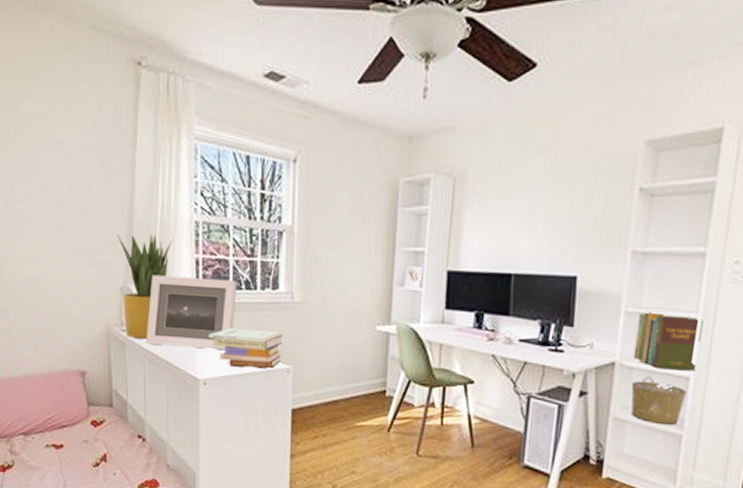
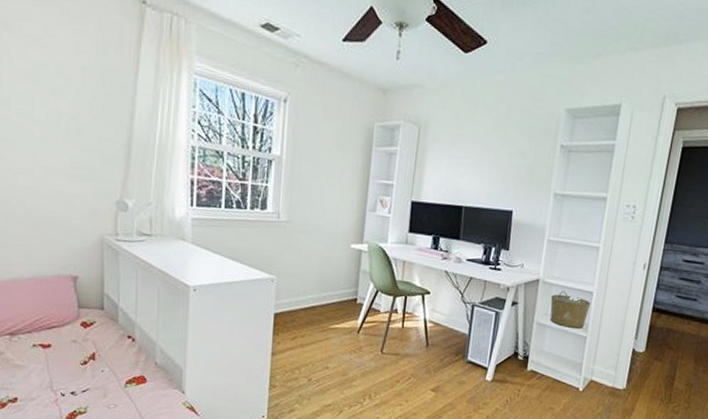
planter: present [116,234,173,339] -> none [114,152,170,249]
picture frame: present [146,275,237,349] -> none [139,191,229,260]
books: present [209,328,283,369] -> none [200,242,269,278]
books: present [633,310,703,372] -> none [552,239,604,288]

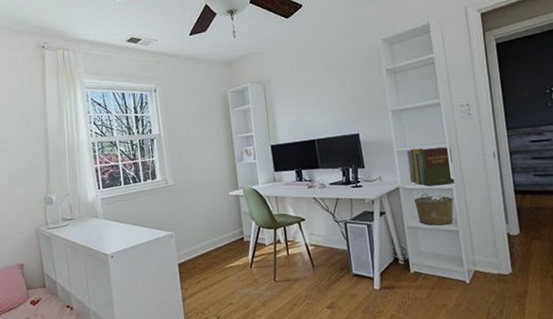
books: none [552,239,604,288] -> present [406,145,455,187]

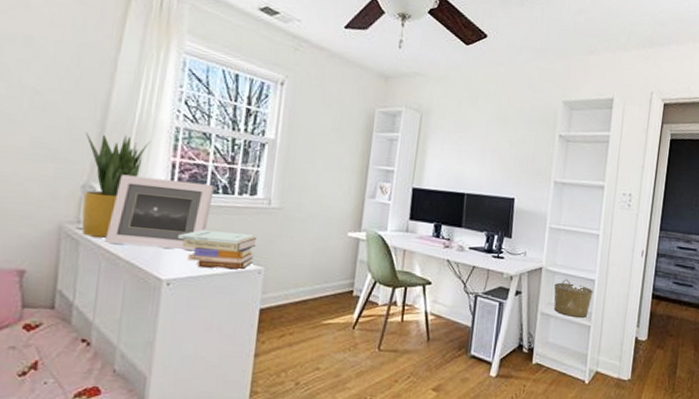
planter: none [37,156,78,233] -> present [81,132,150,238]
picture frame: none [65,178,128,235] -> present [105,174,215,250]
books: none [111,209,165,240] -> present [178,230,257,270]
books: present [406,145,455,187] -> none [555,227,603,275]

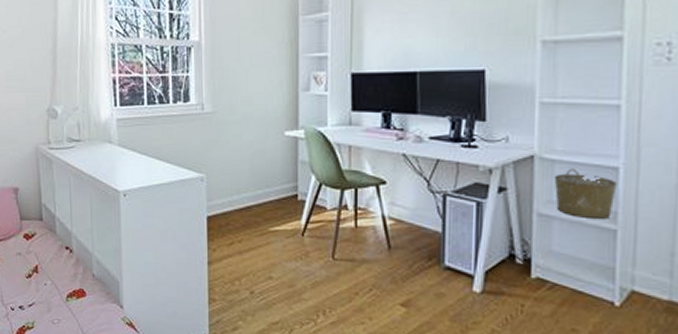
planter: present [81,132,150,238] -> none [42,58,92,155]
picture frame: present [105,174,215,250] -> none [70,95,151,161]
books: present [178,230,257,270] -> none [127,141,196,178]

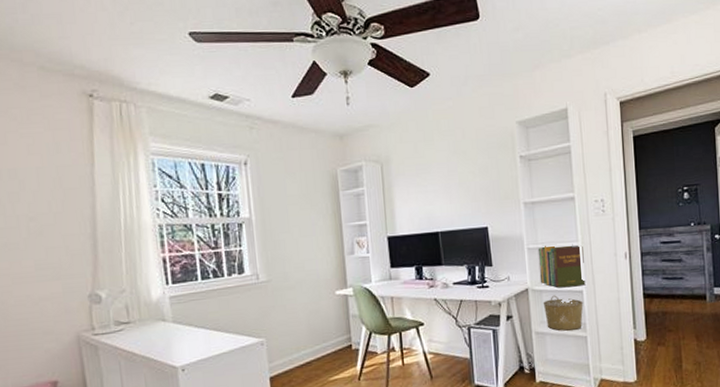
books: none [553,100,628,161] -> present [537,244,586,288]

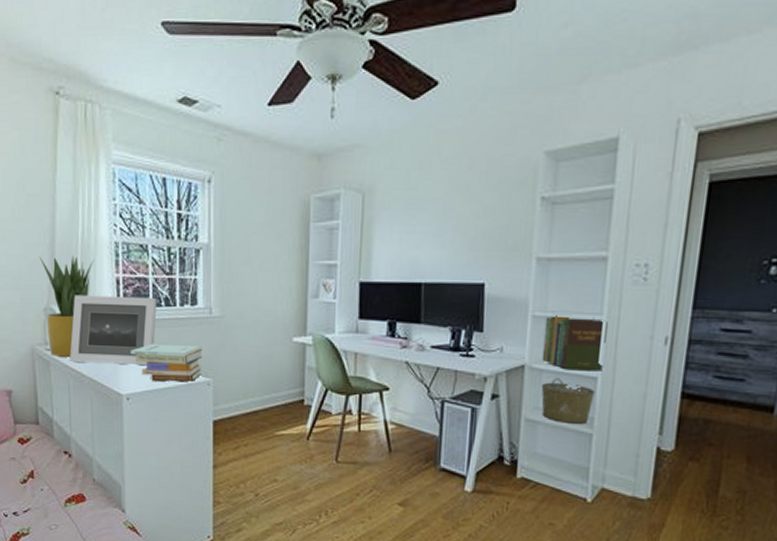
planter: none [80,241,139,340] -> present [39,256,94,357]
picture frame: none [119,271,206,343] -> present [69,295,157,365]
books: none [182,310,254,349] -> present [131,344,203,383]

